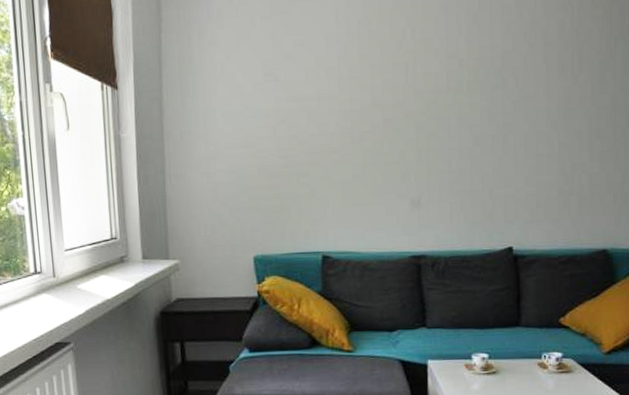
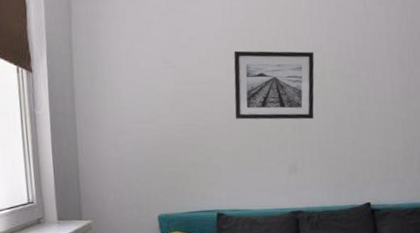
wall art: none [347,57,448,143] -> present [234,50,315,120]

